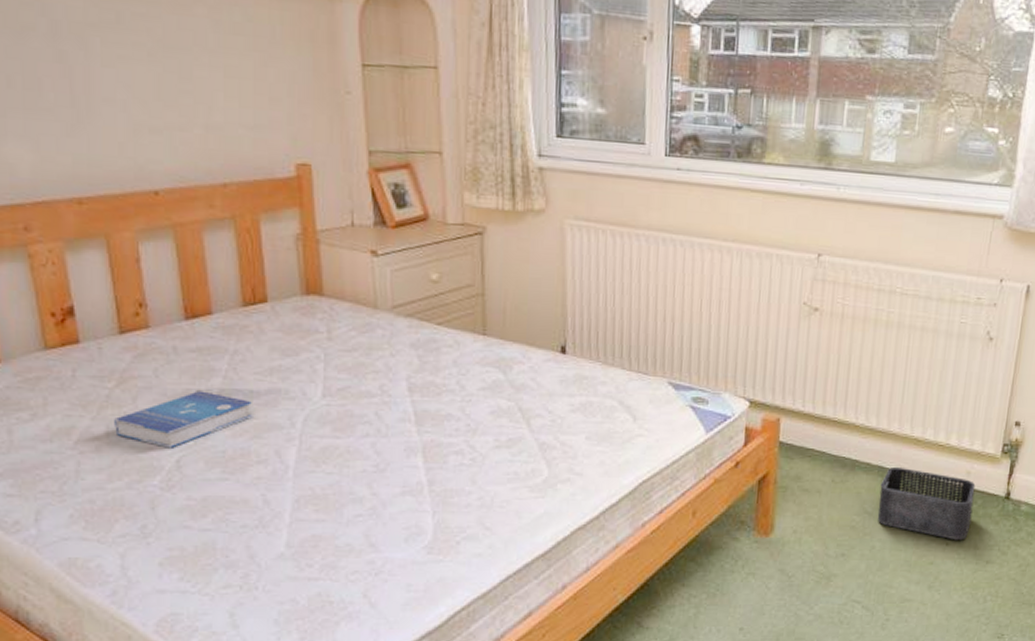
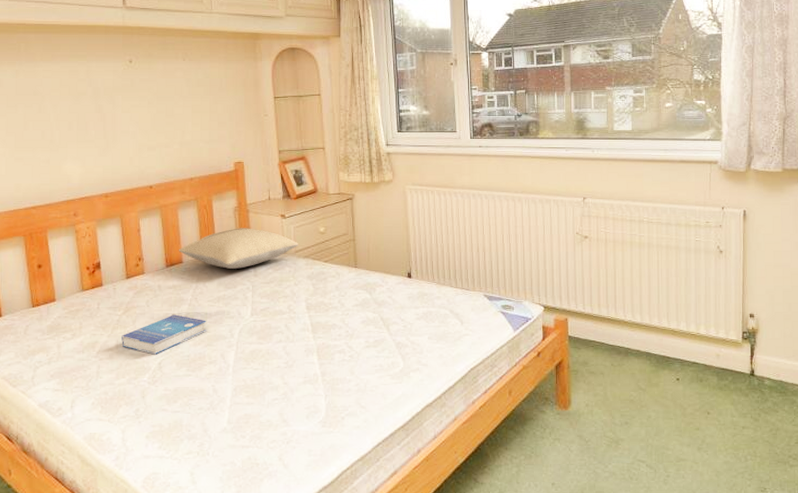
pillow: none [204,266,397,328] -> present [178,228,298,269]
storage bin: present [878,466,976,540] -> none [649,352,726,410]

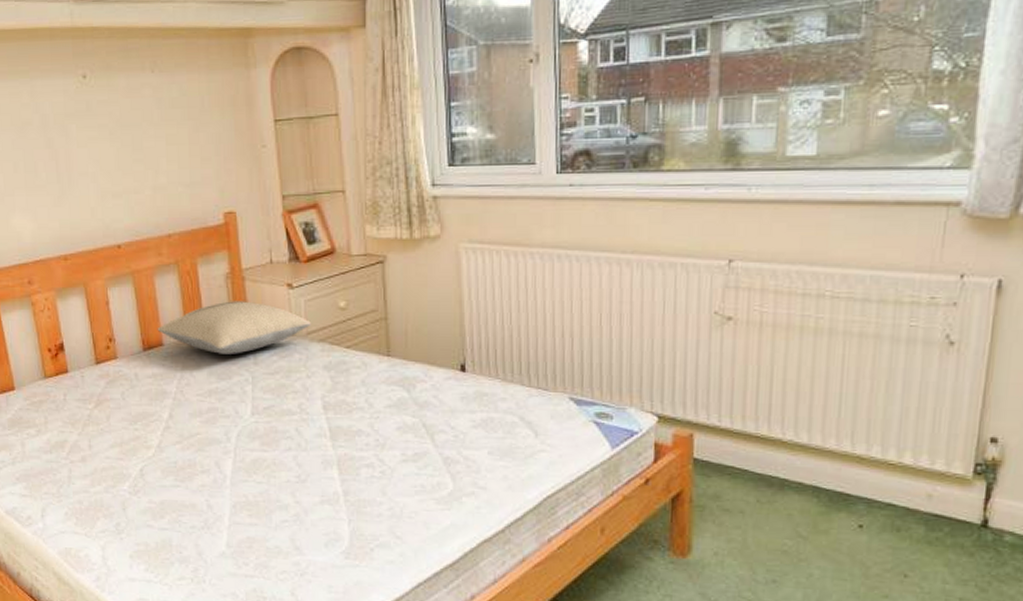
book: present [121,314,207,355] -> none [94,410,197,459]

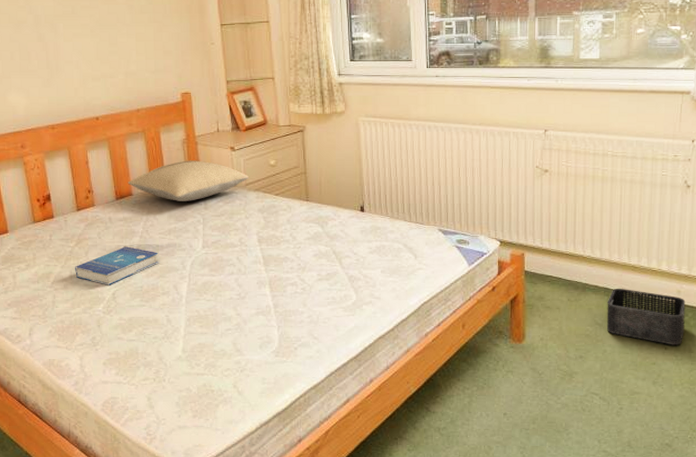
book: none [94,410,197,459] -> present [75,246,159,285]
storage bin: none [814,487,940,573] -> present [606,288,686,345]

